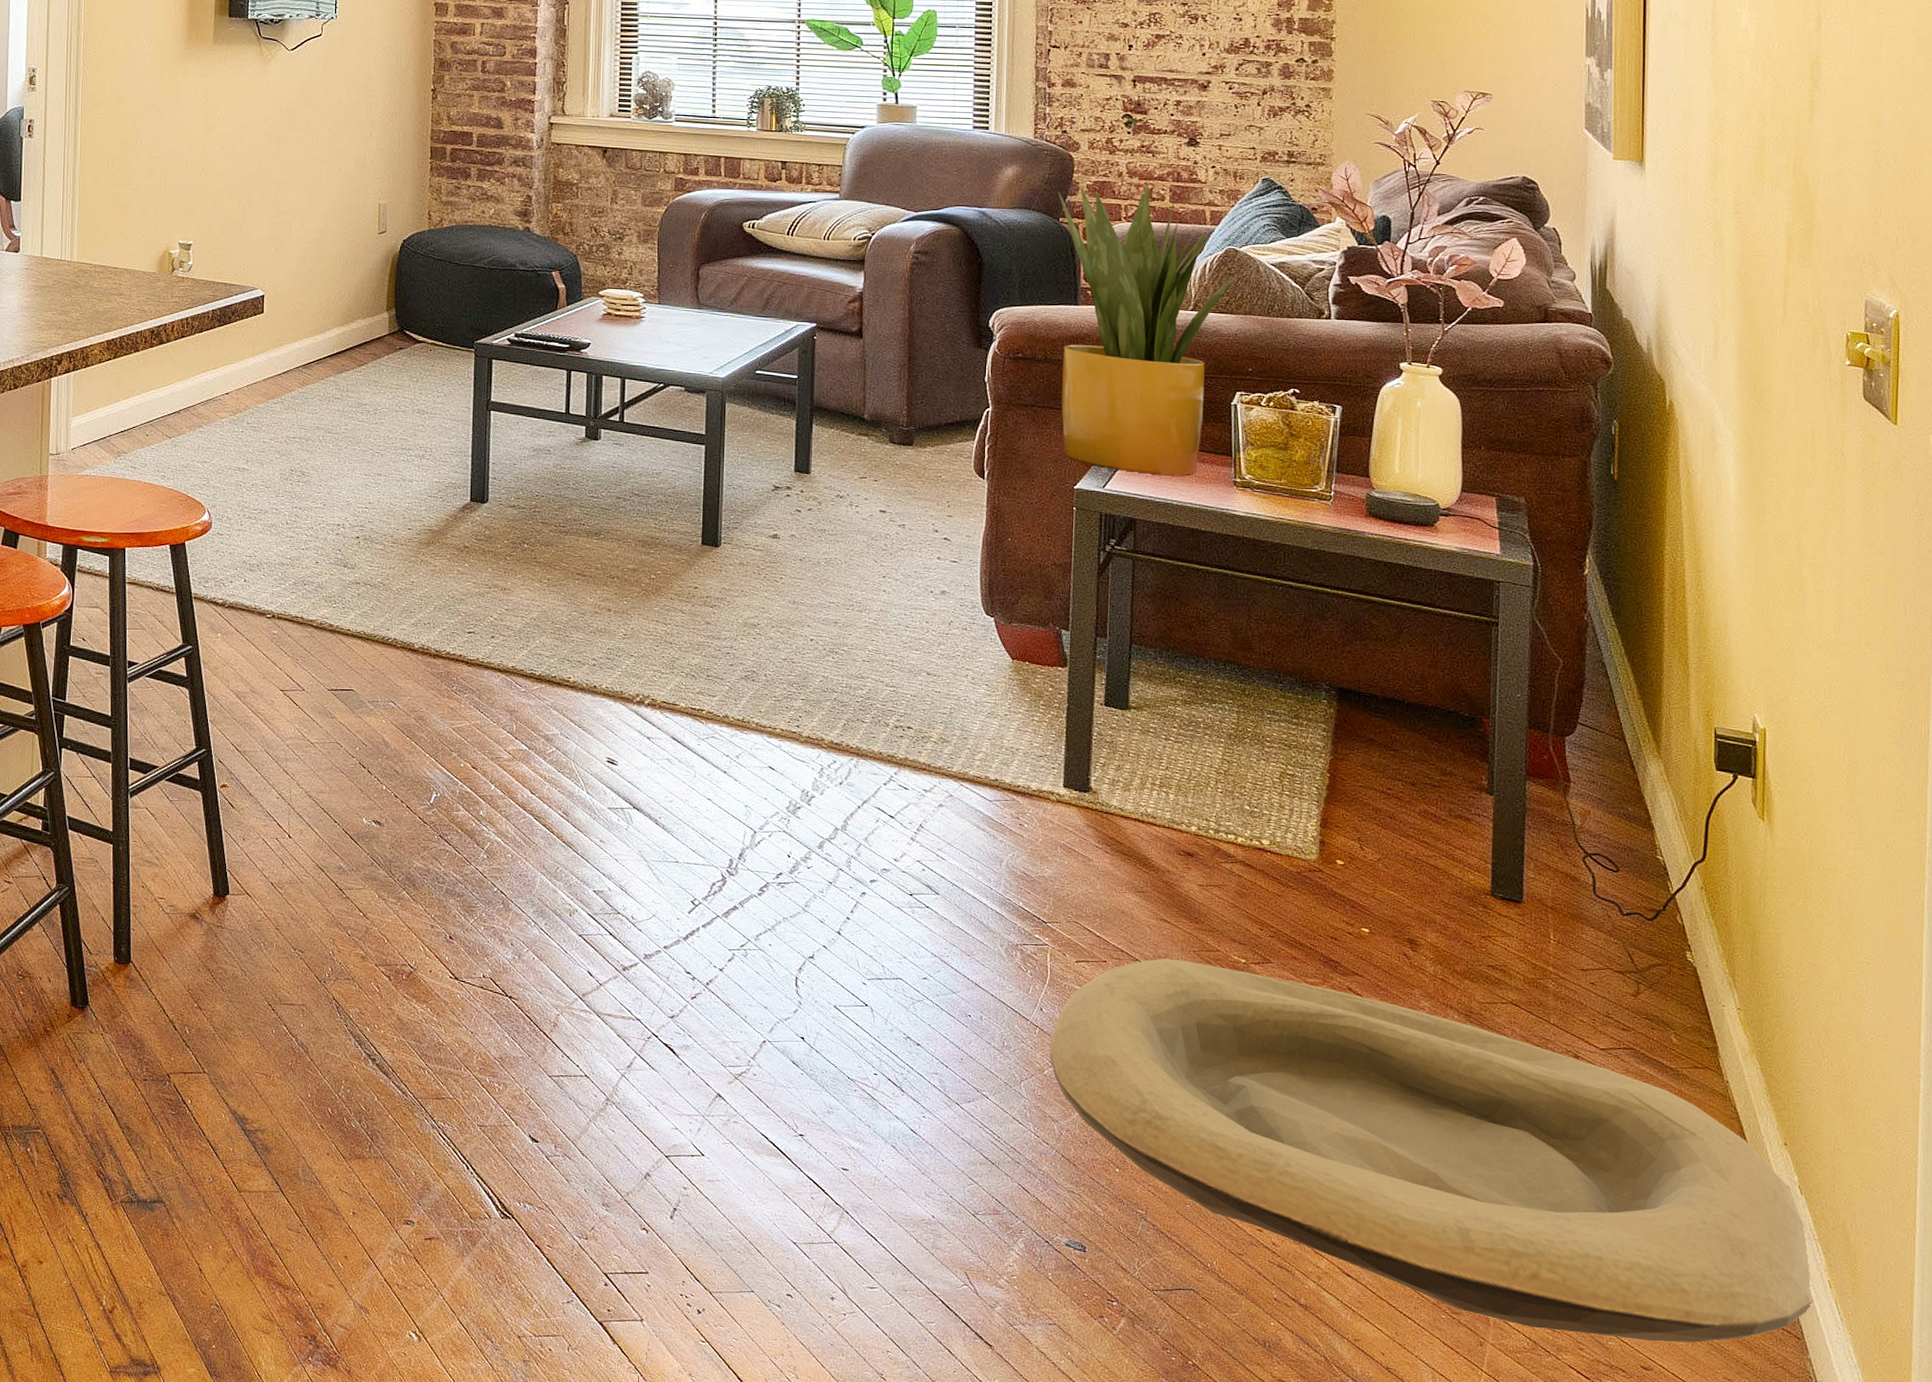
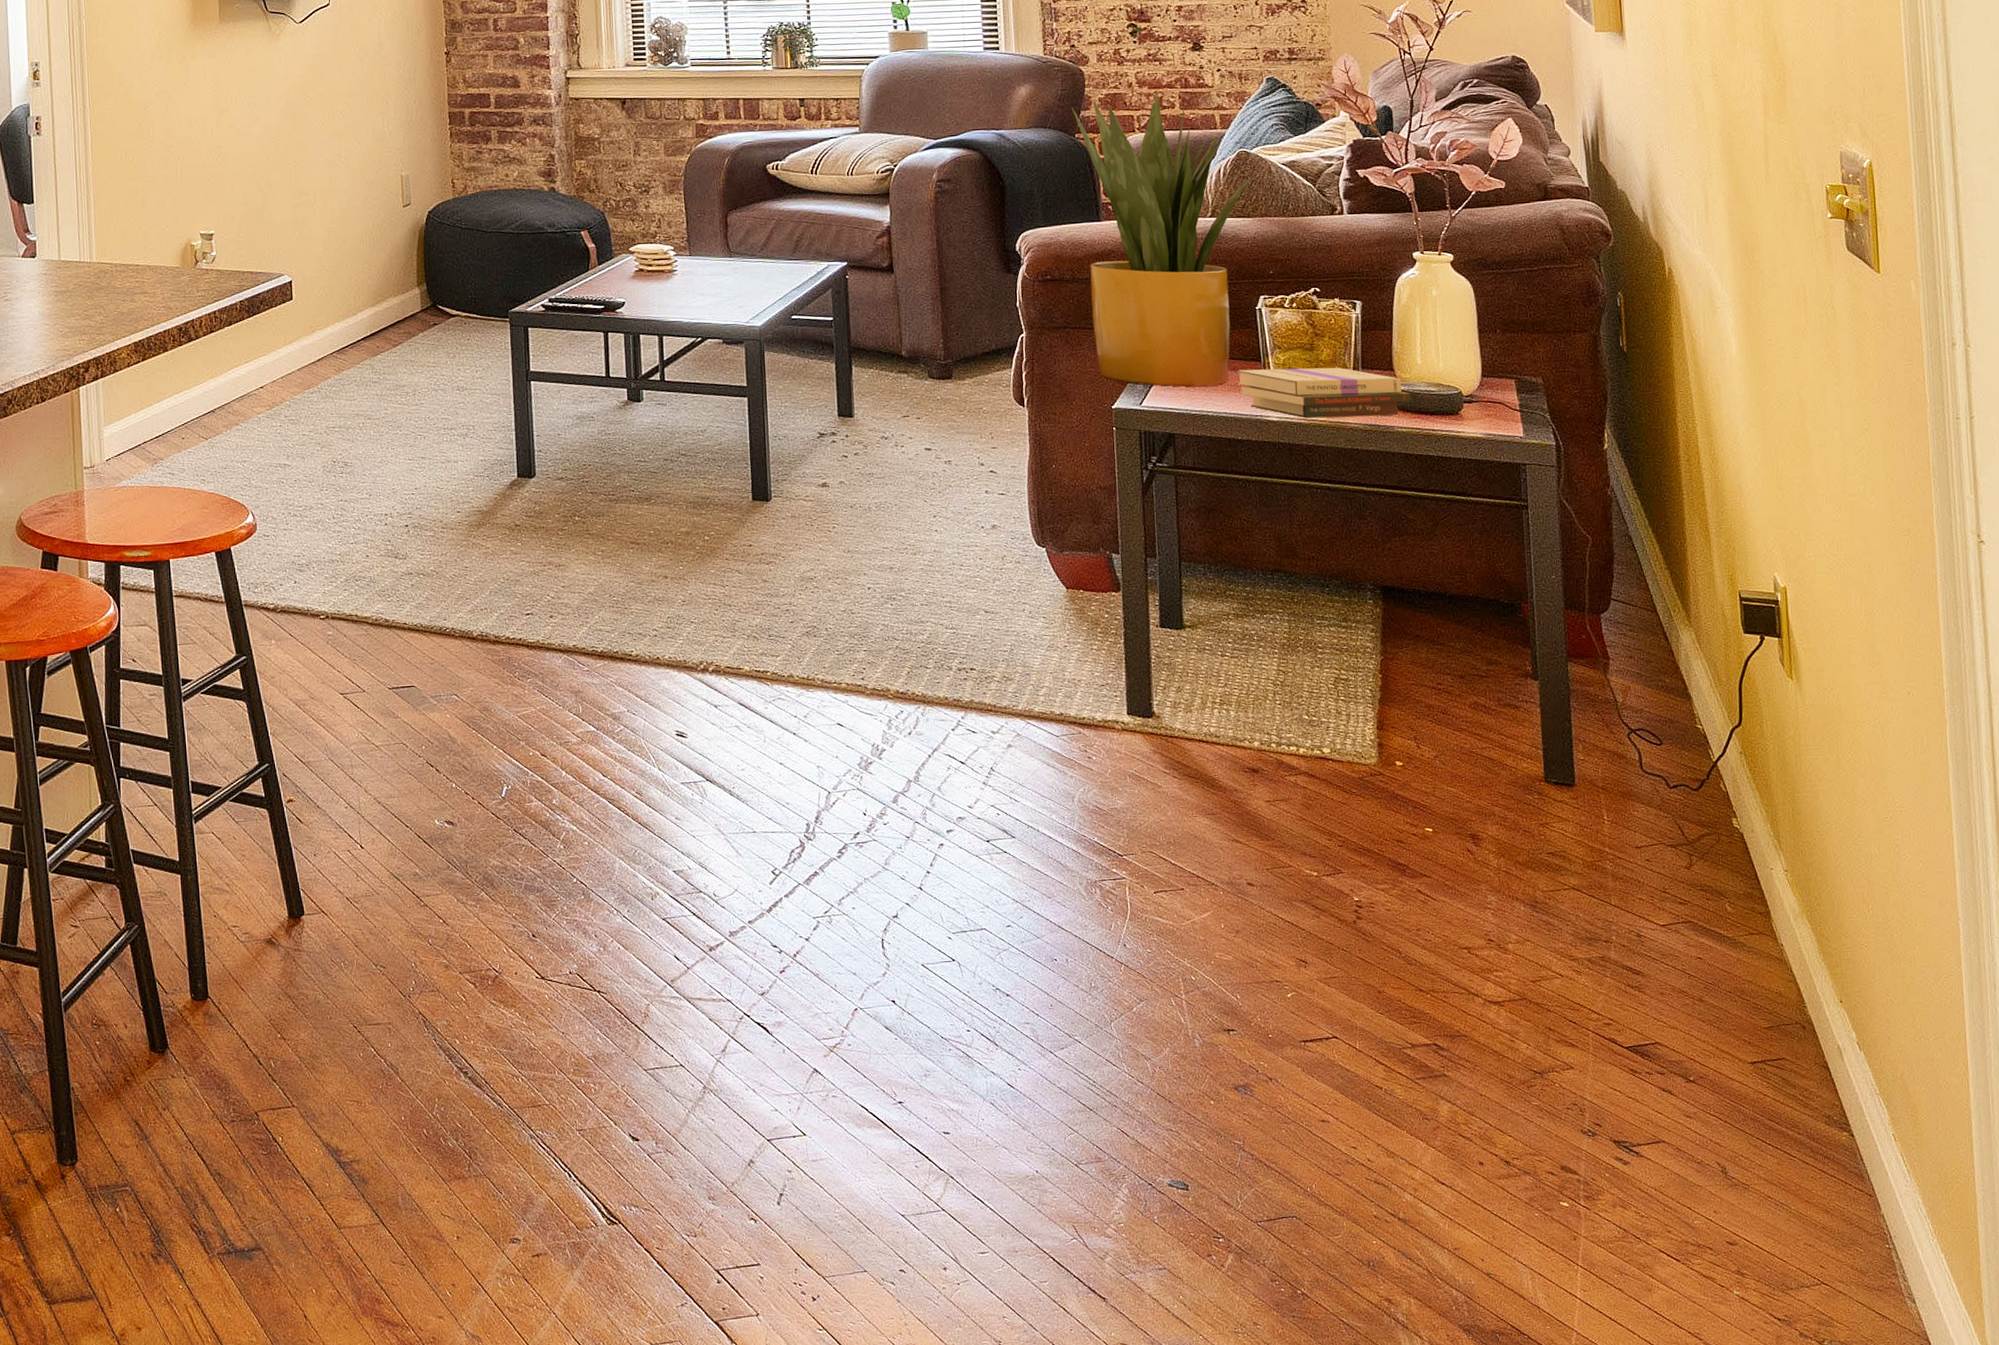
dog bed: present [1050,958,1813,1343] -> none [1136,879,1880,1216]
books: none [1205,462,1385,521] -> present [1237,367,1411,419]

